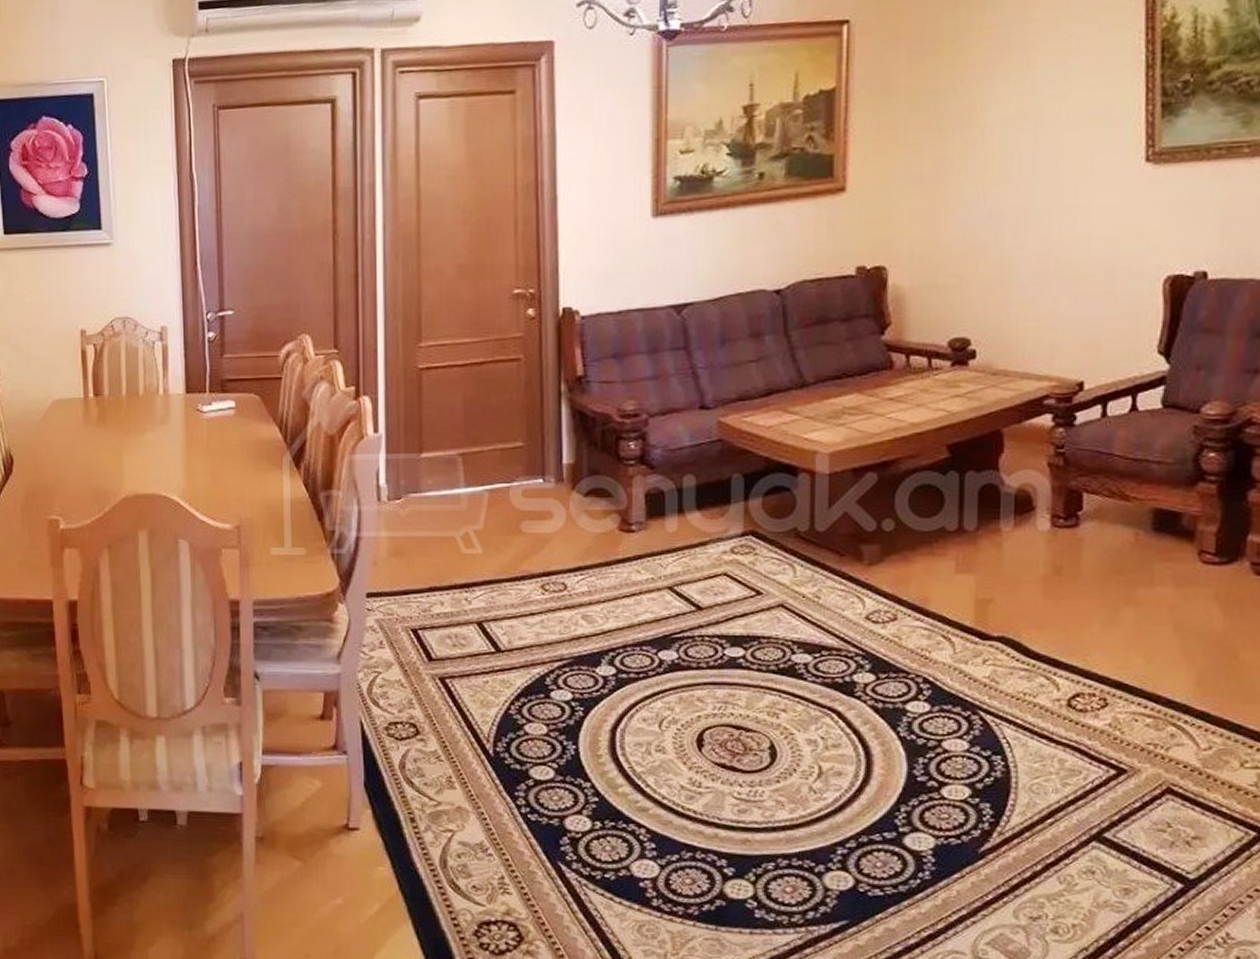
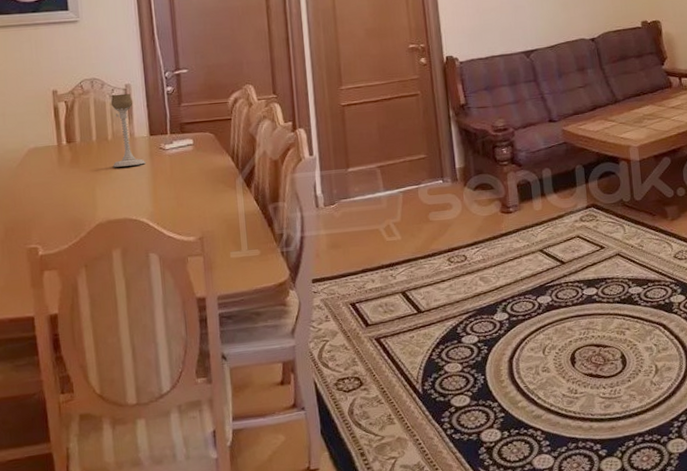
candle holder: none [142,338,180,430] -> present [110,93,146,167]

